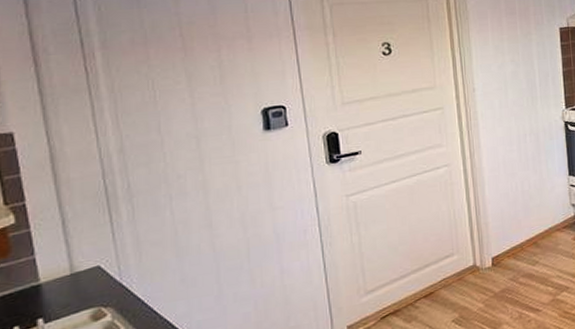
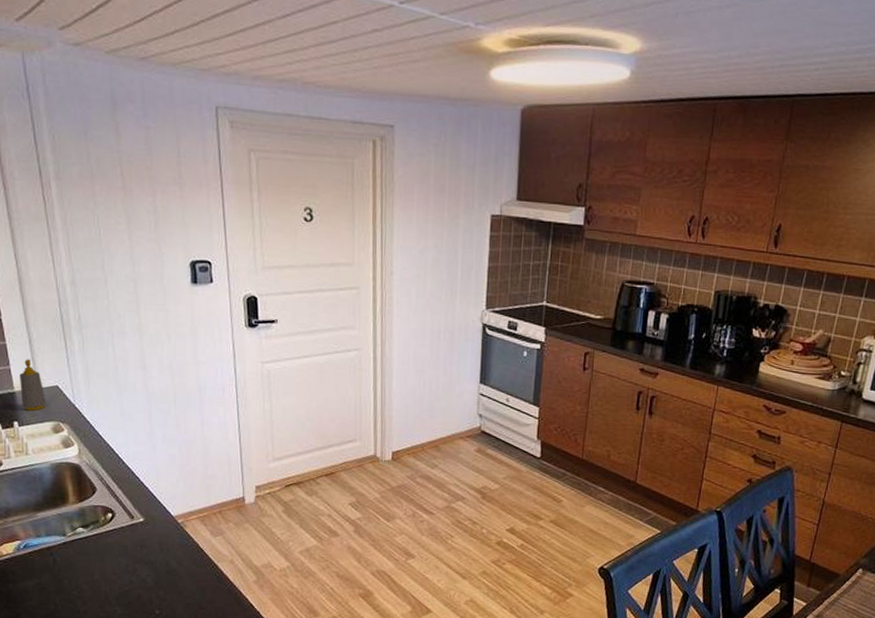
soap bottle: none [48,242,84,303] -> present [20,359,47,411]

